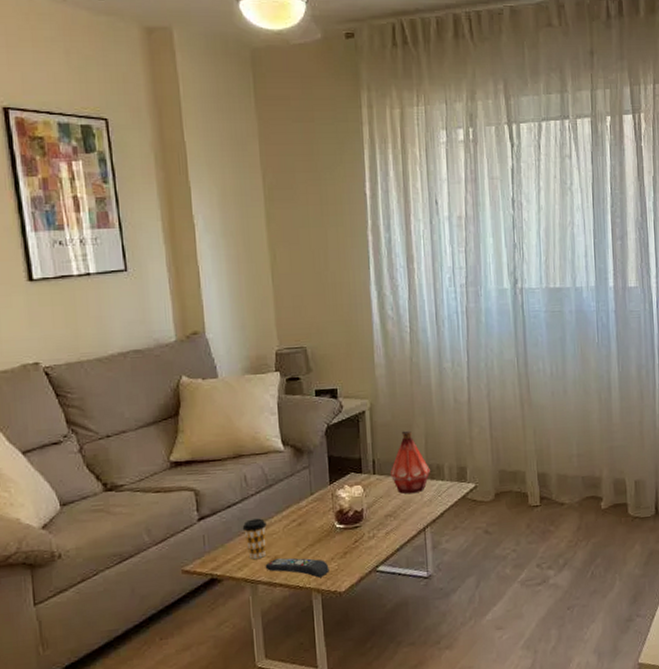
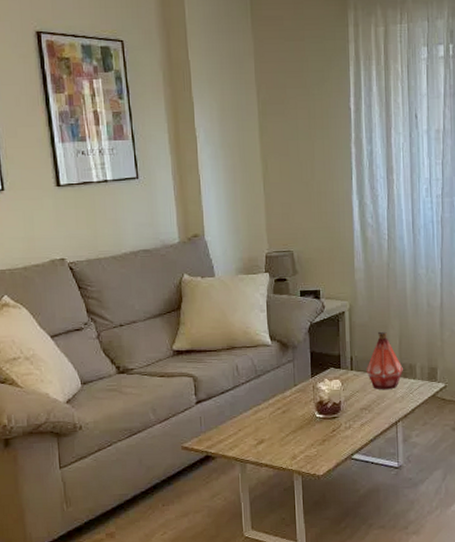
coffee cup: present [242,518,267,559] -> none [234,404,255,441]
remote control: present [265,557,329,578] -> none [253,441,309,461]

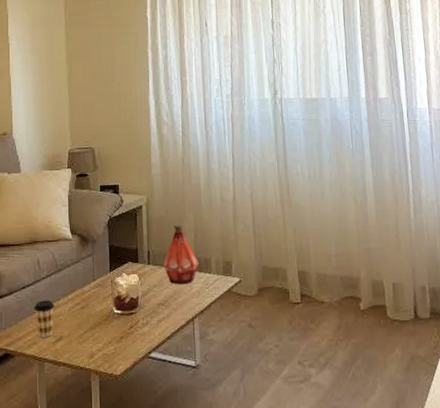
coffee cup: none [234,404,255,441] -> present [34,300,54,338]

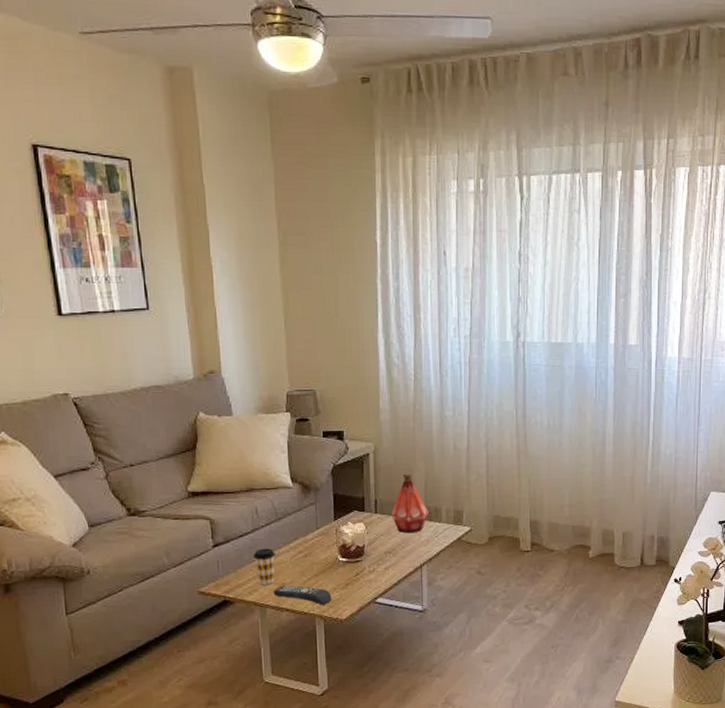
remote control: none [51,338,107,360] -> present [273,585,332,605]

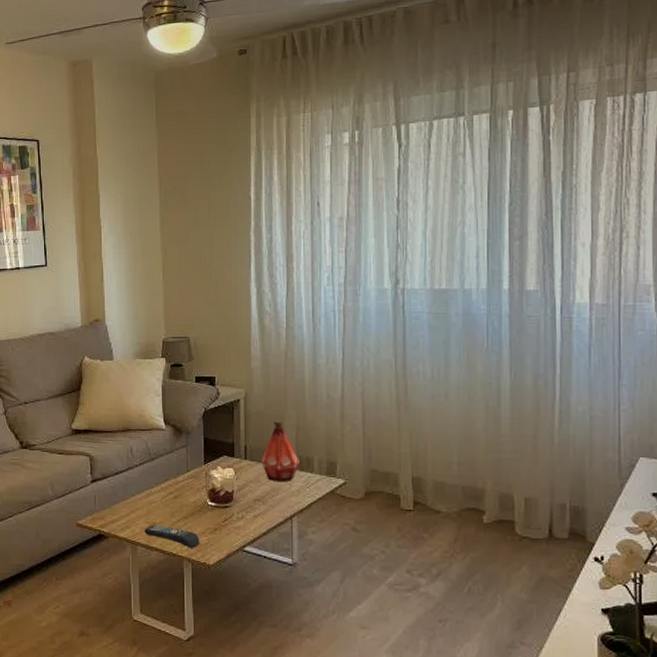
coffee cup: present [253,548,275,585] -> none [127,487,147,523]

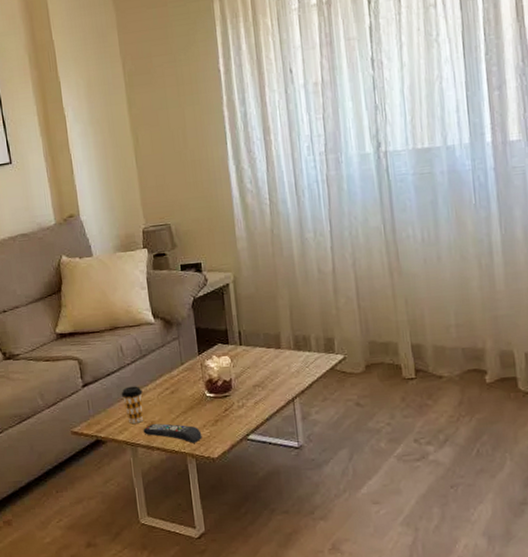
coffee cup: none [127,487,147,523] -> present [121,386,144,423]
bottle: present [260,421,300,482] -> none [256,302,297,365]

